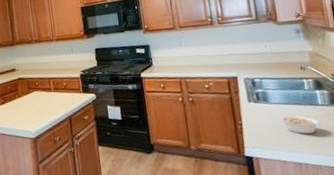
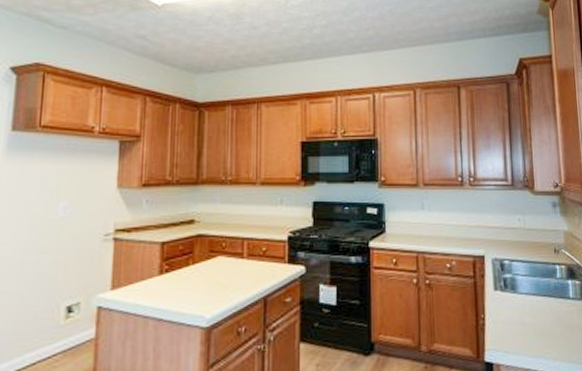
legume: present [279,115,322,134] -> none [527,310,572,335]

